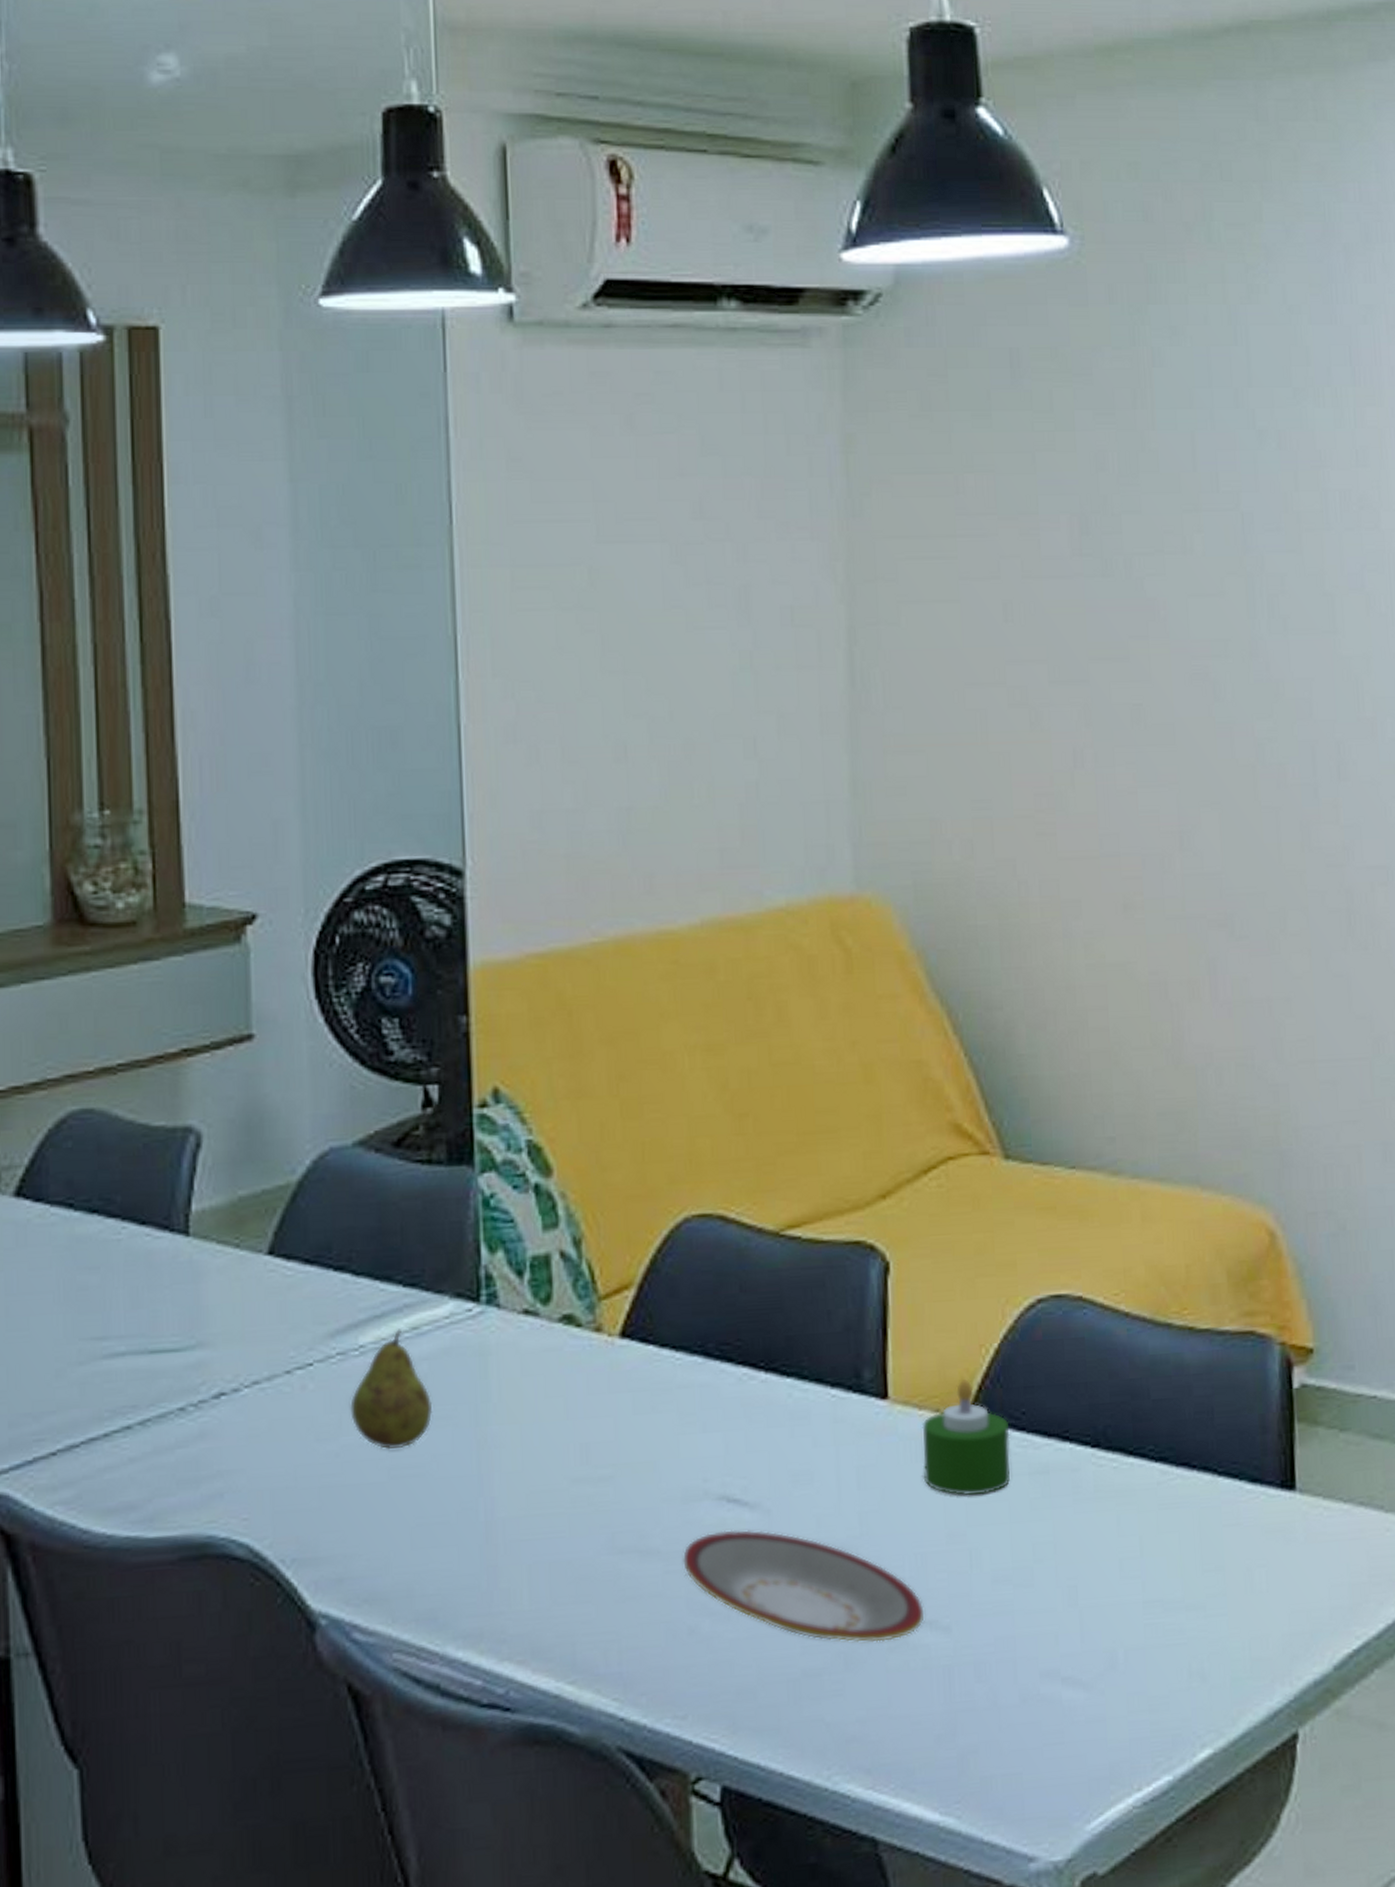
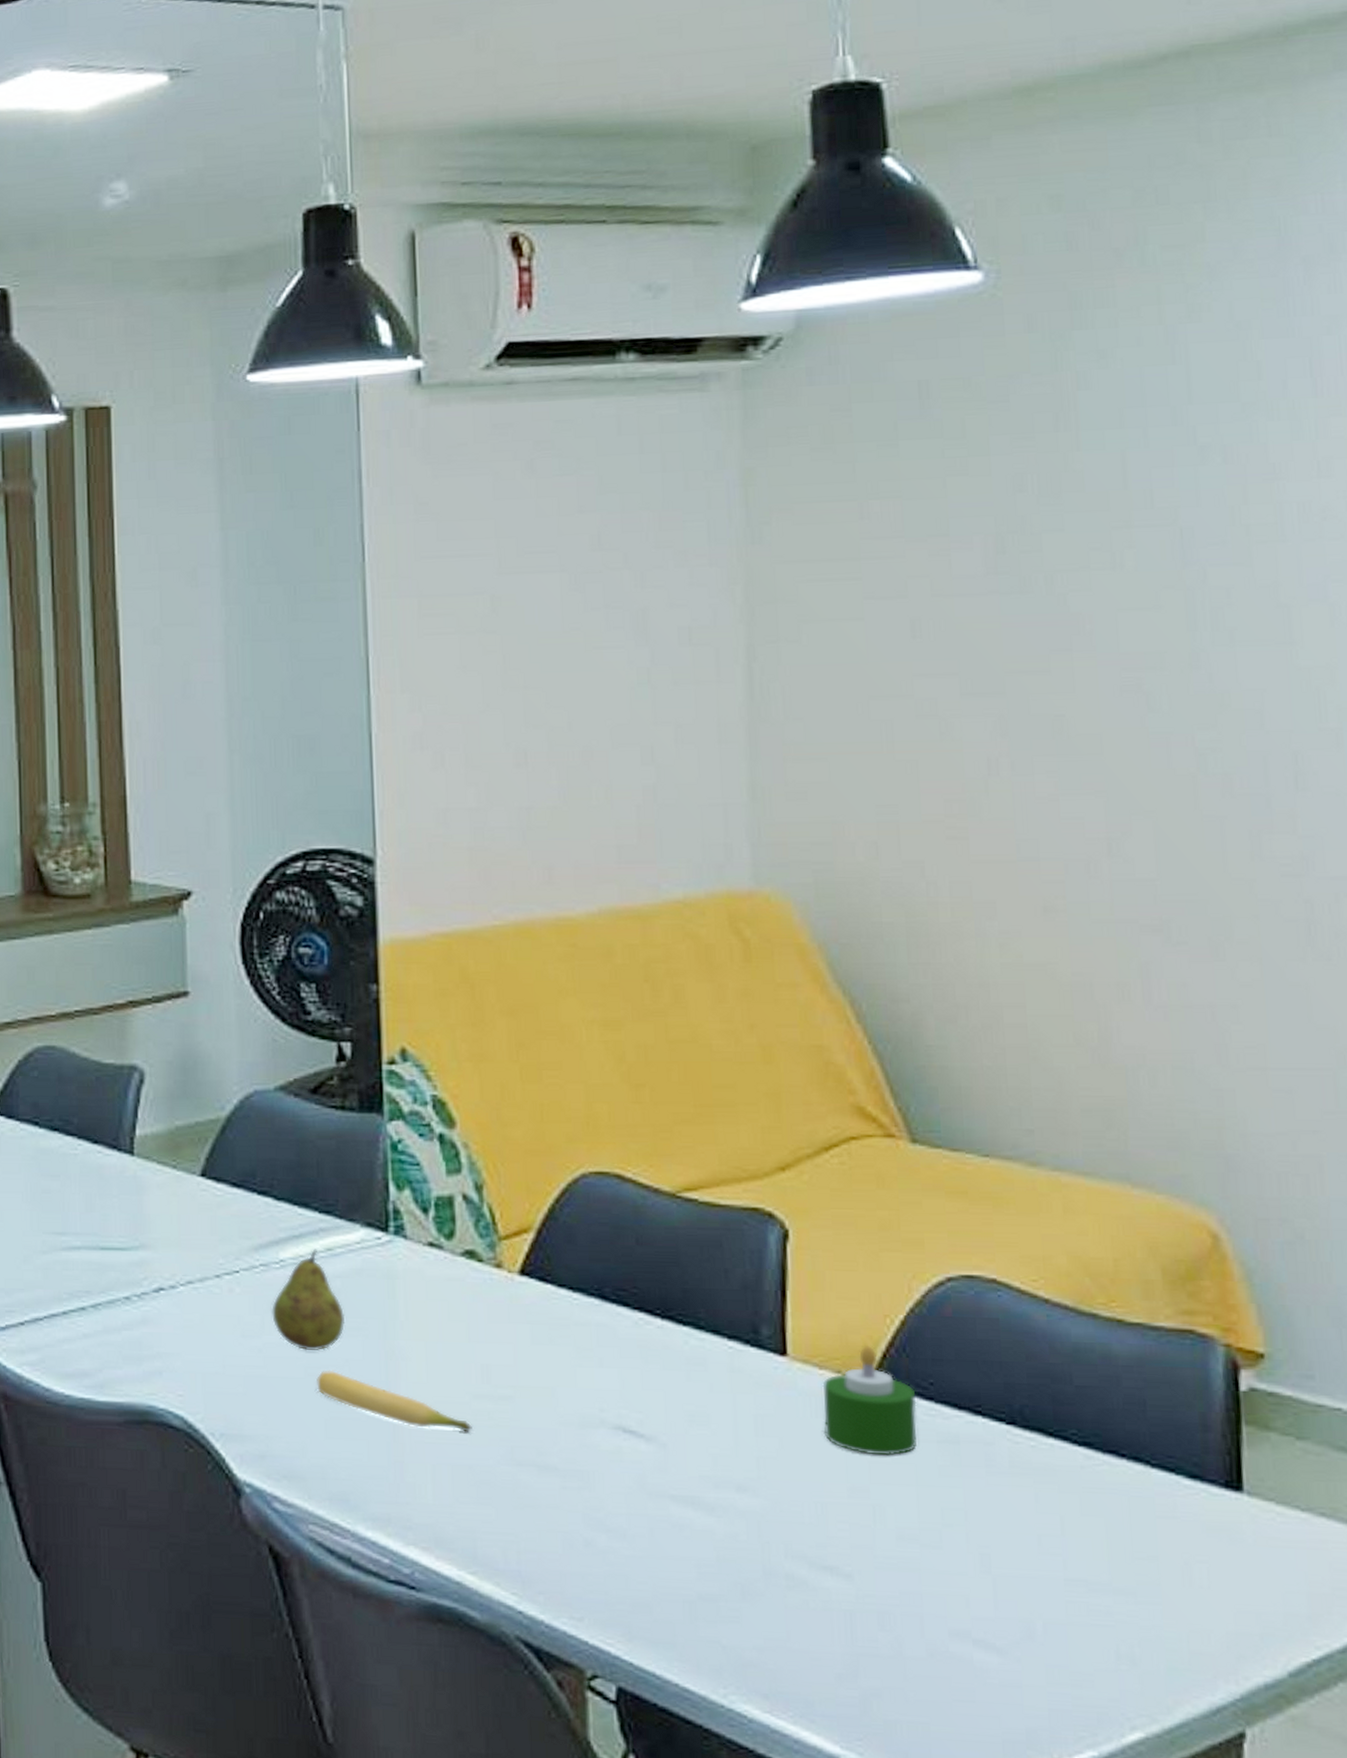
banana: none [401,1468,571,1524] -> present [316,1370,472,1433]
plate: present [683,1529,924,1643] -> none [579,1457,824,1579]

